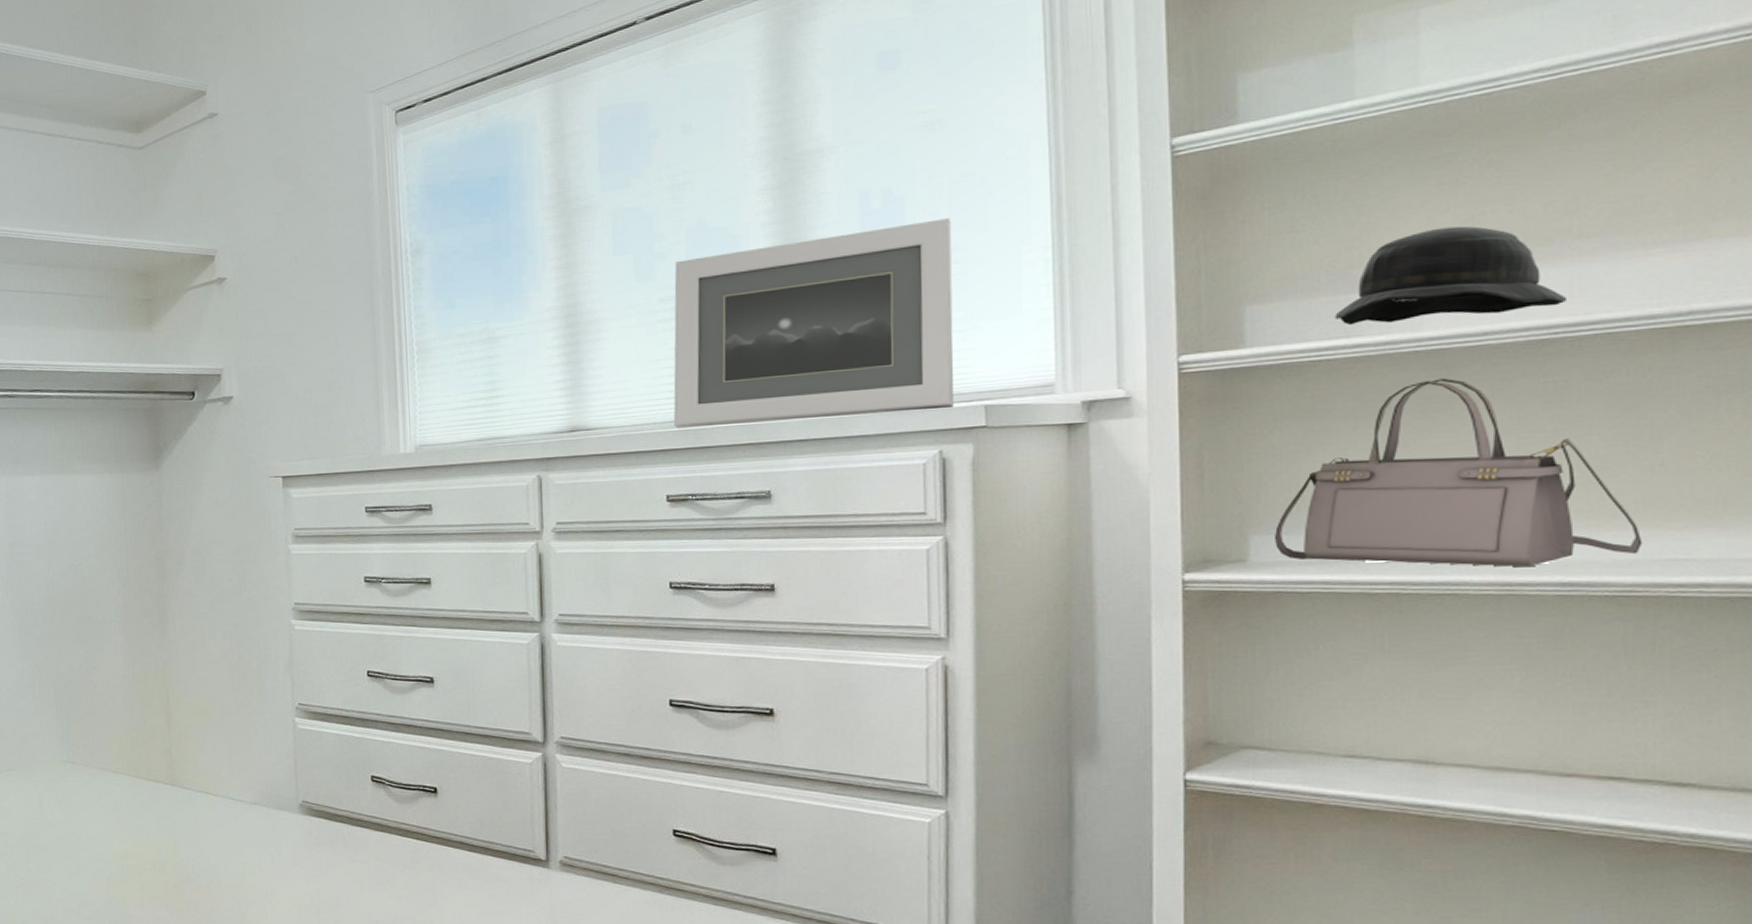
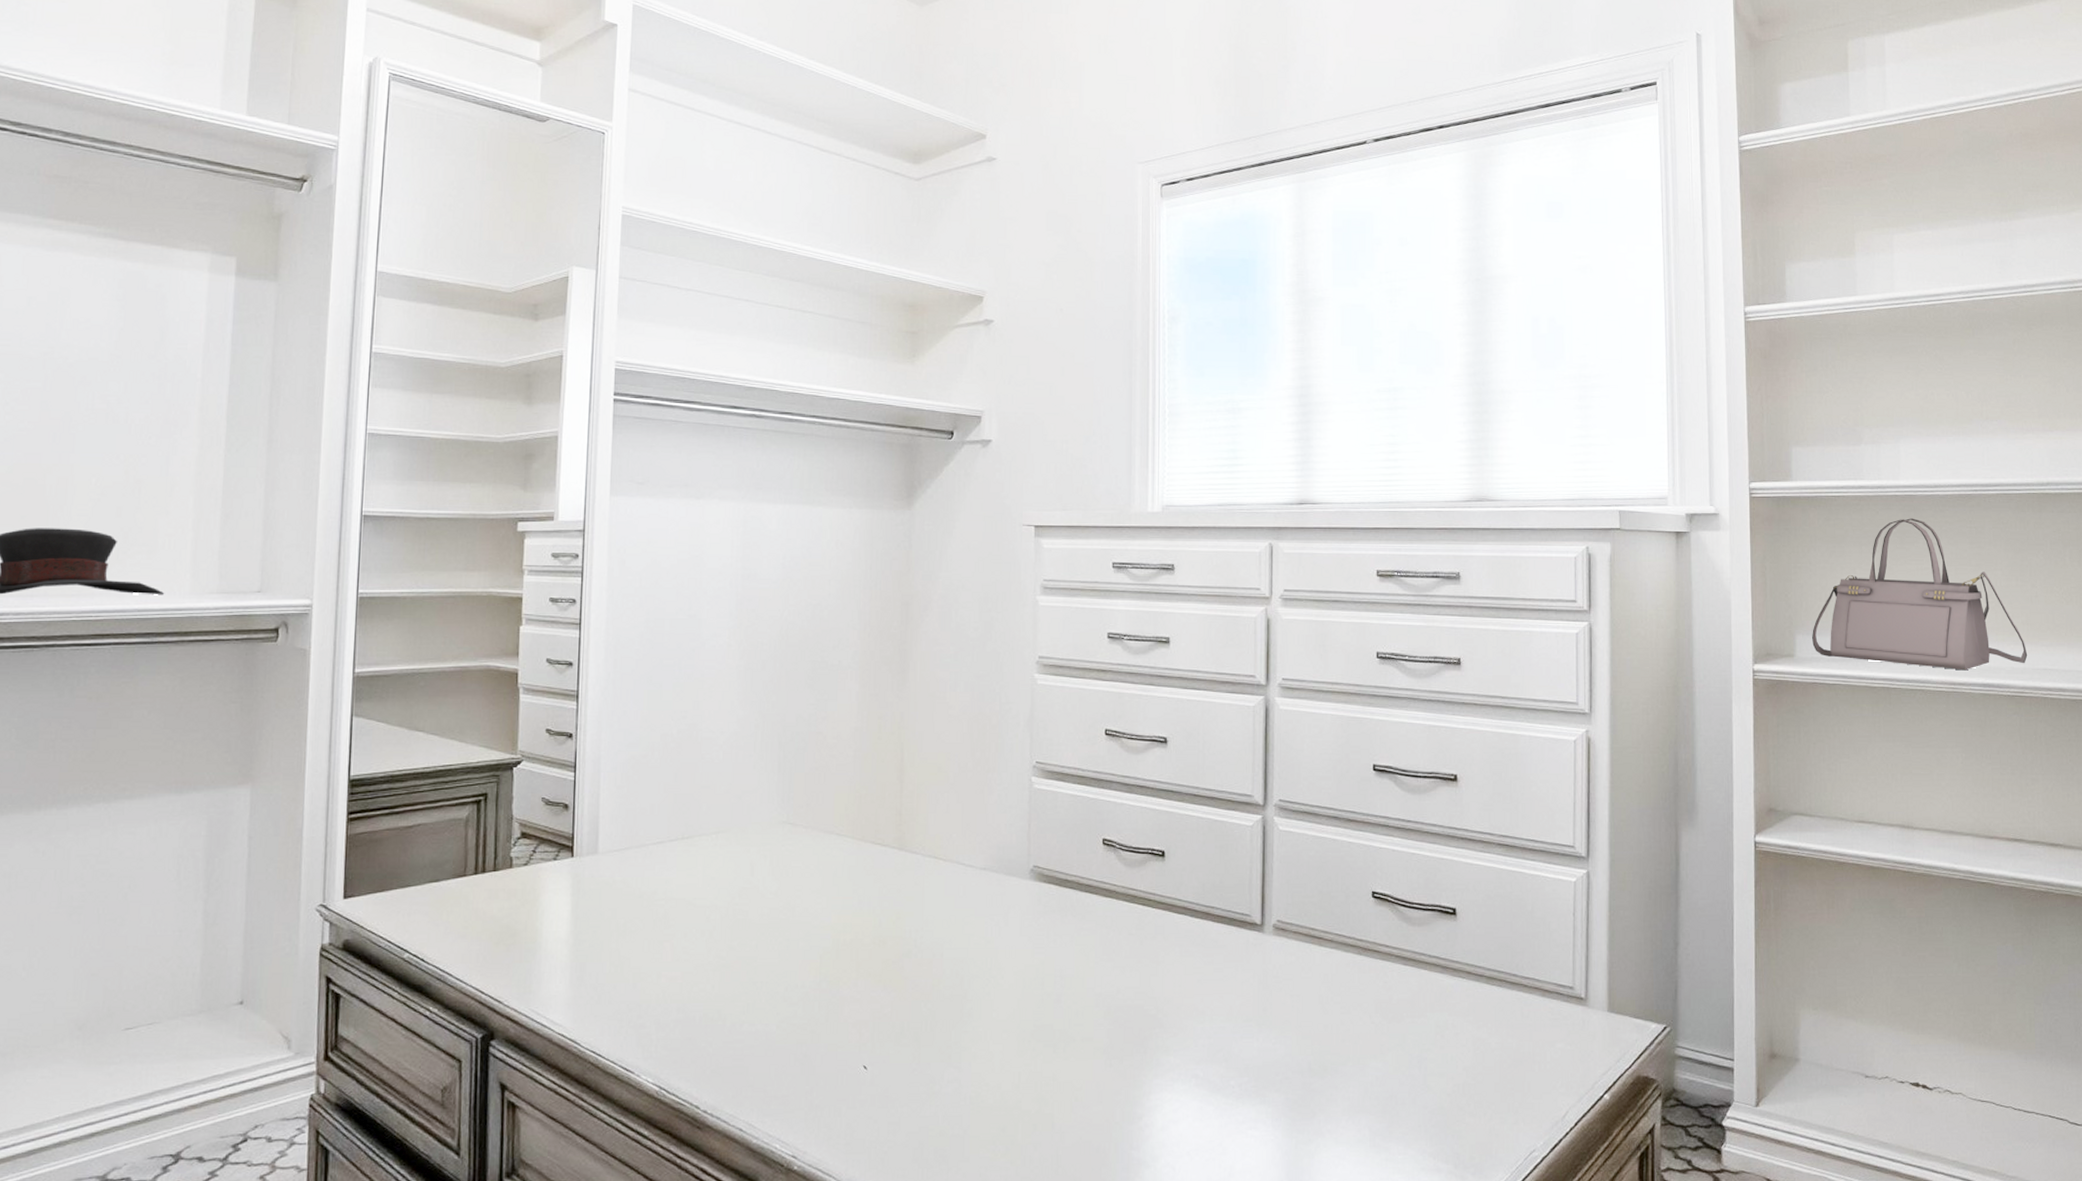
picture frame: present [673,218,954,429] -> none [1385,348,1598,511]
hat: present [1334,226,1568,326] -> none [1847,401,1982,471]

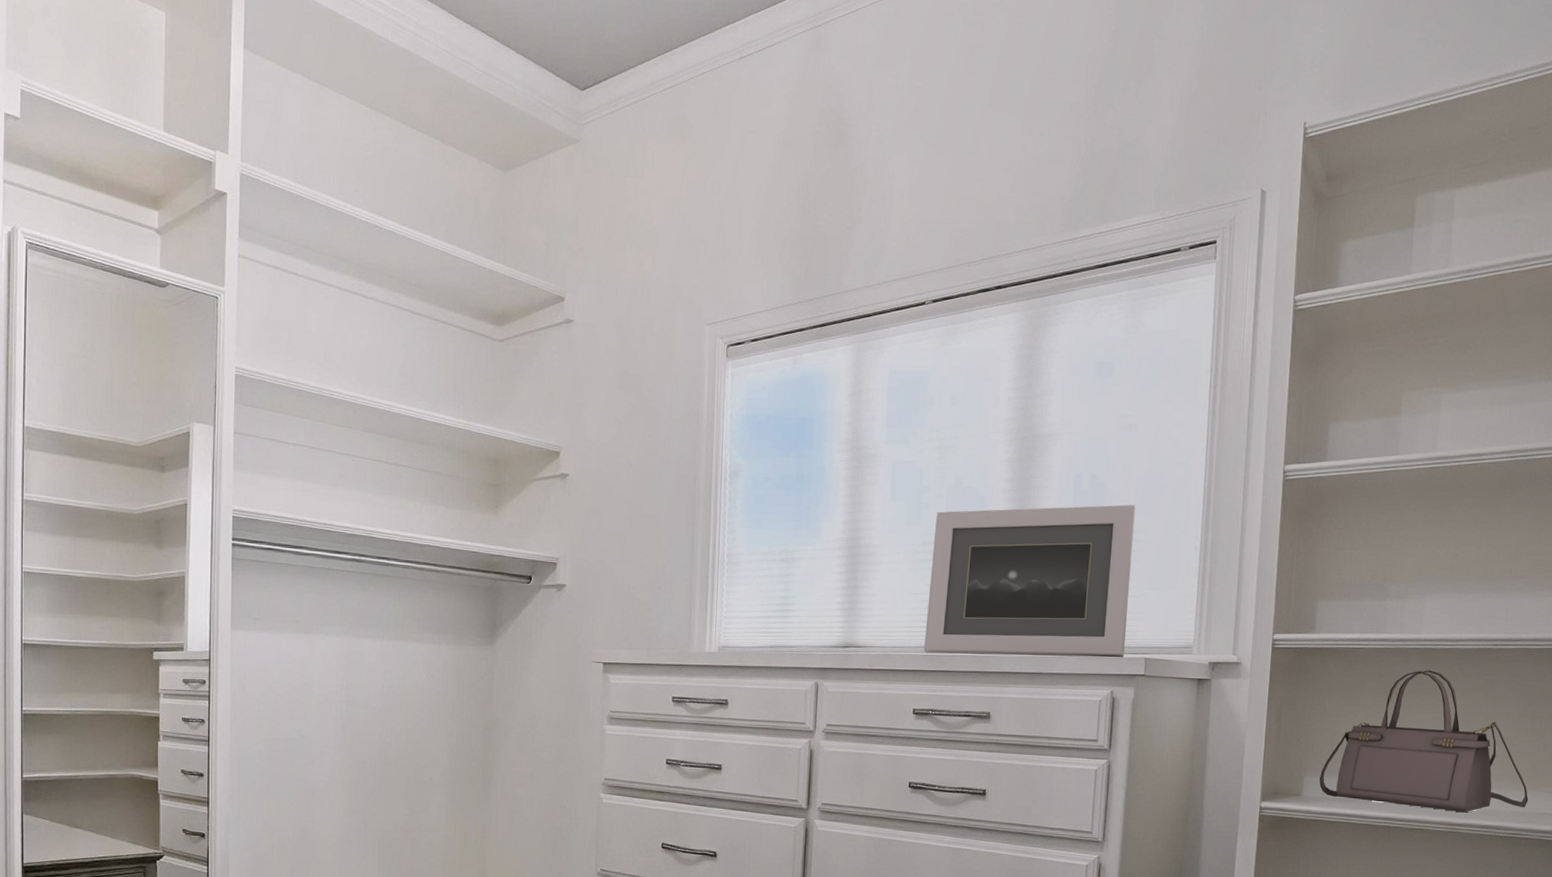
picture frame: none [1385,348,1598,511] -> present [924,504,1136,658]

